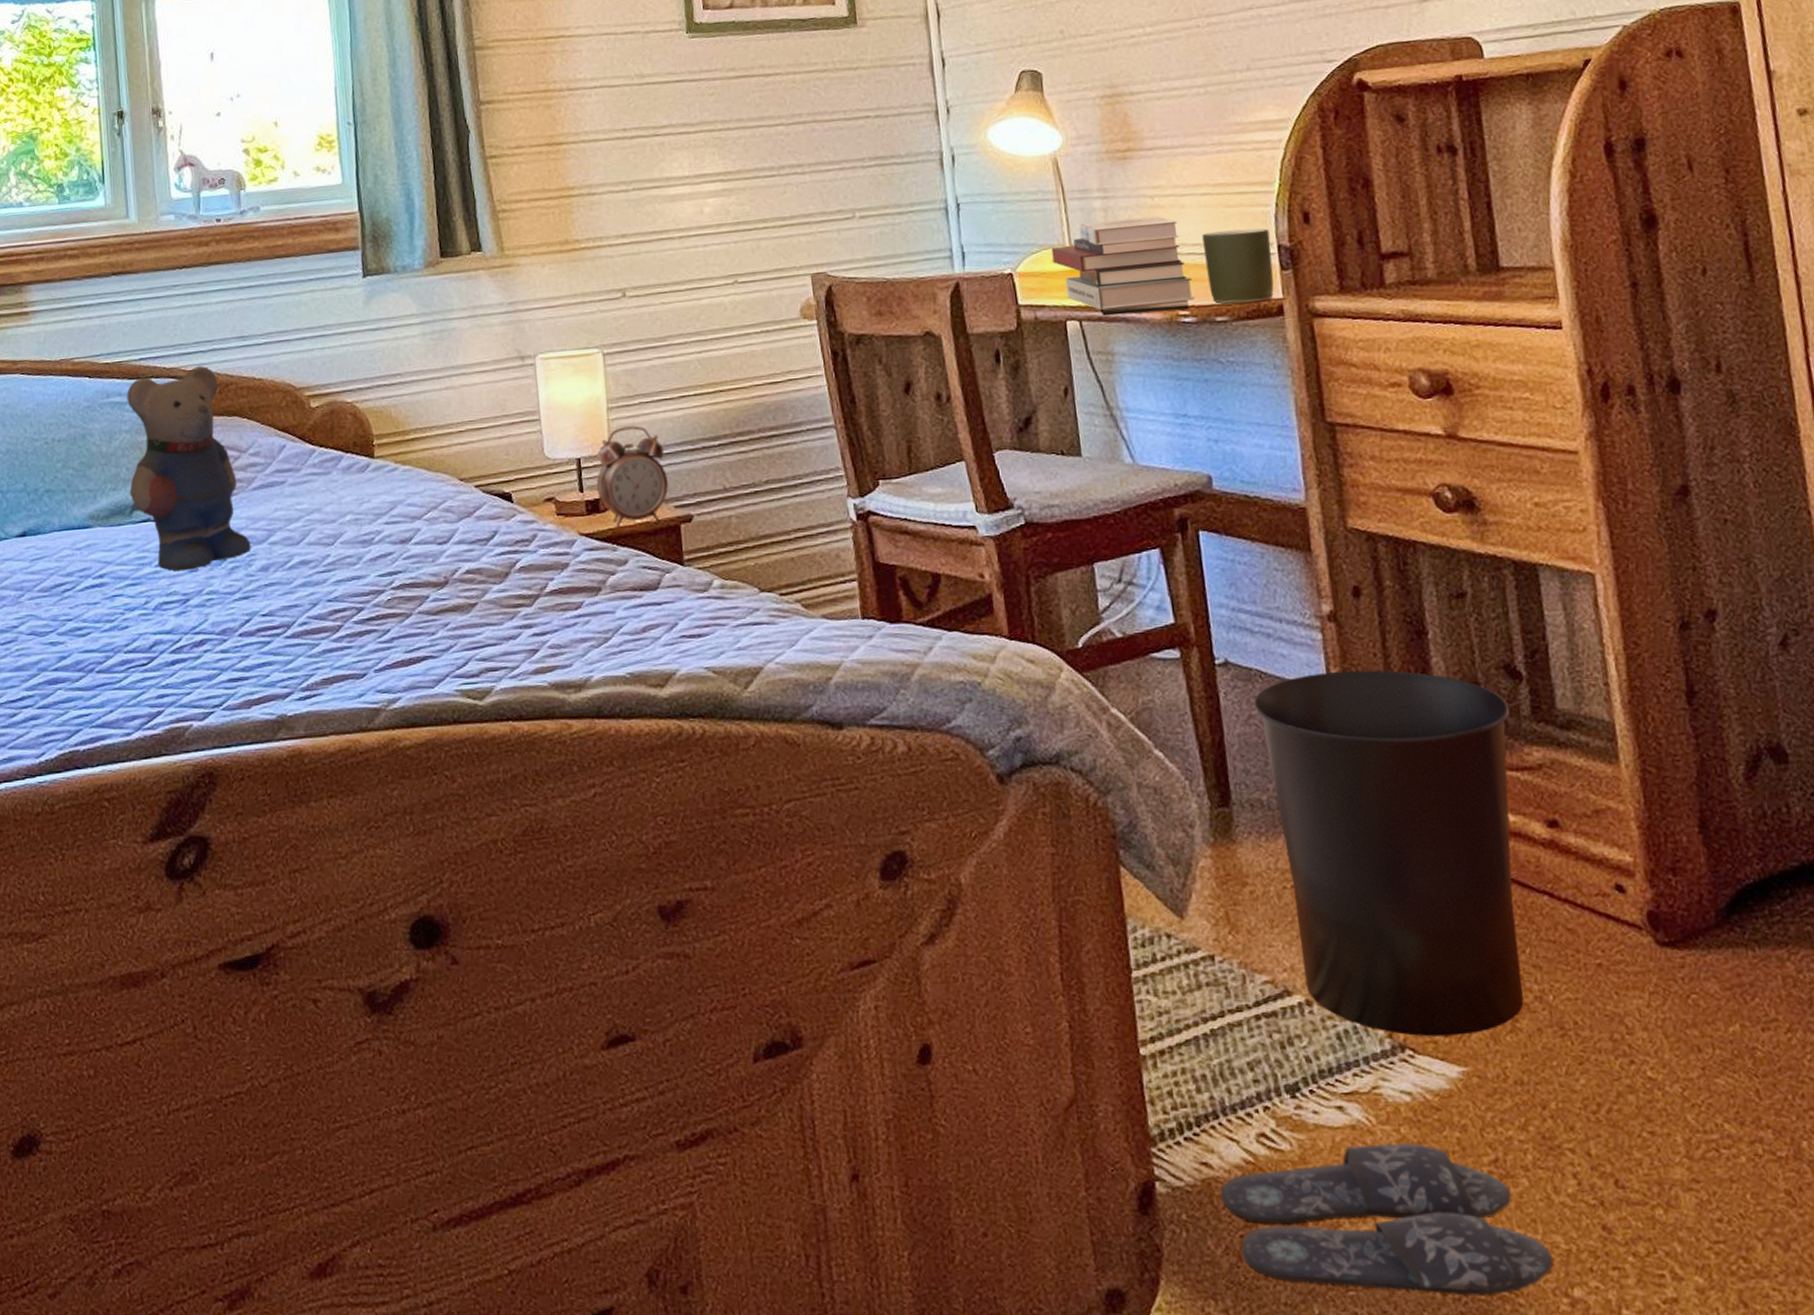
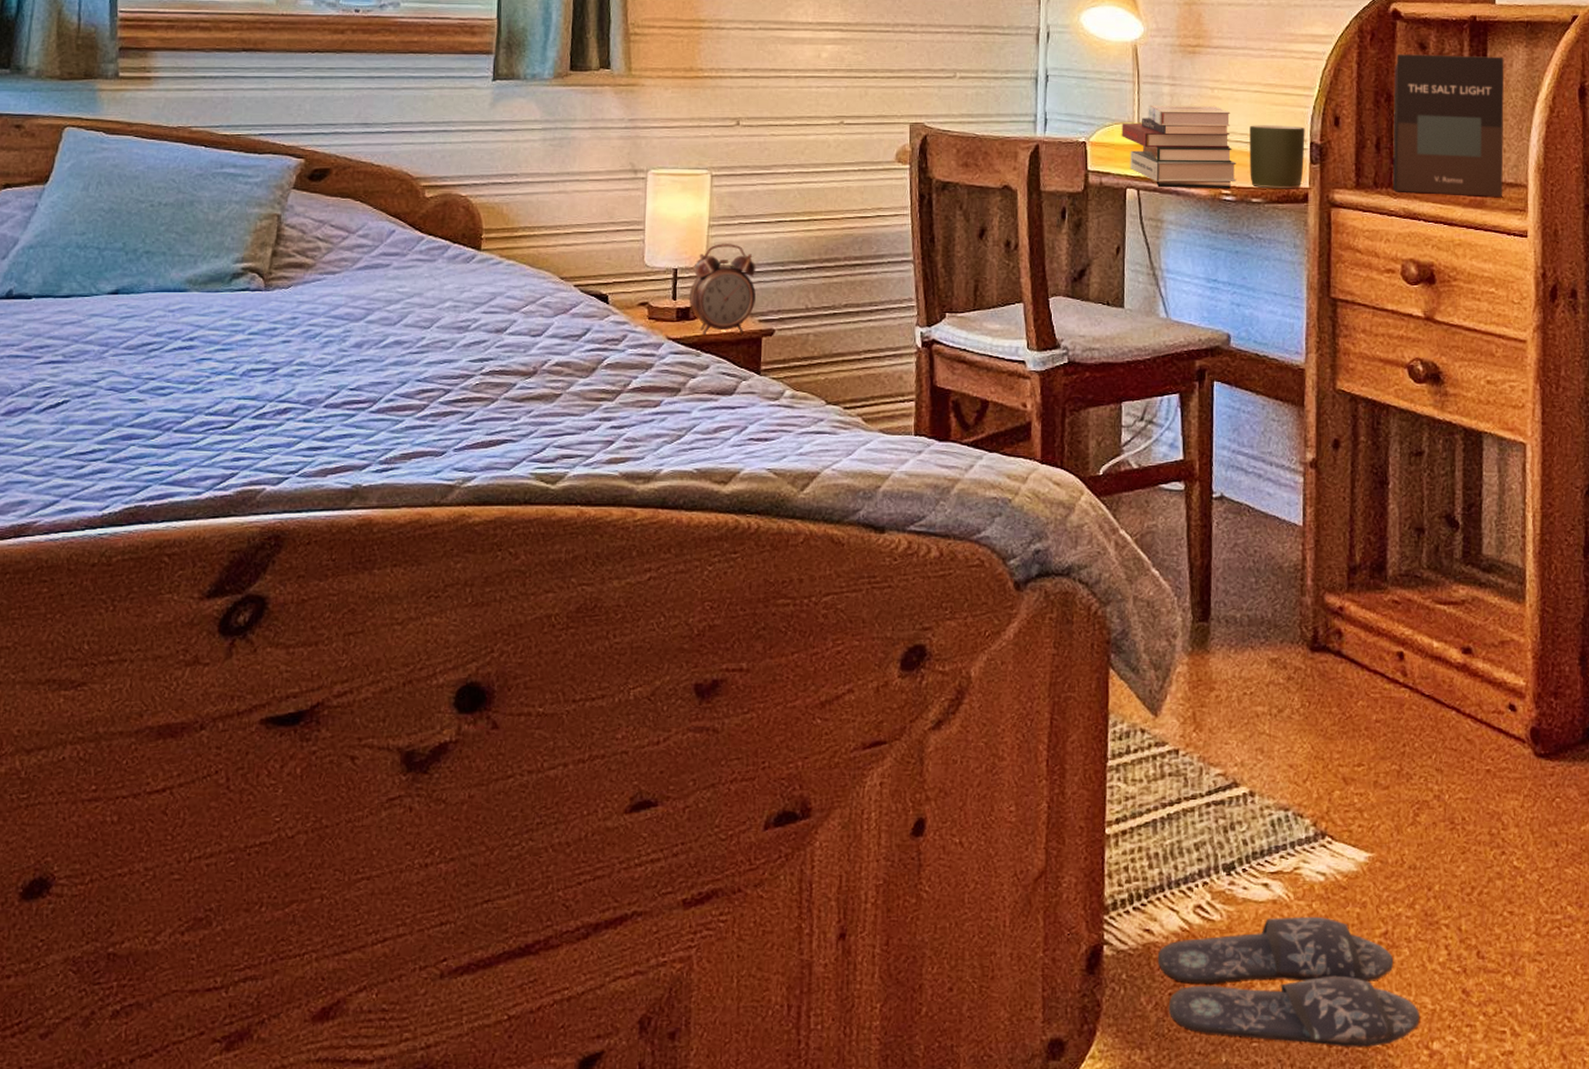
teddy bear: present [126,366,251,571] -> none [231,147,348,341]
waste bin: present [1253,670,1524,1037] -> none [1240,511,1445,826]
books: none [1368,119,1525,292] -> present [1392,54,1504,197]

